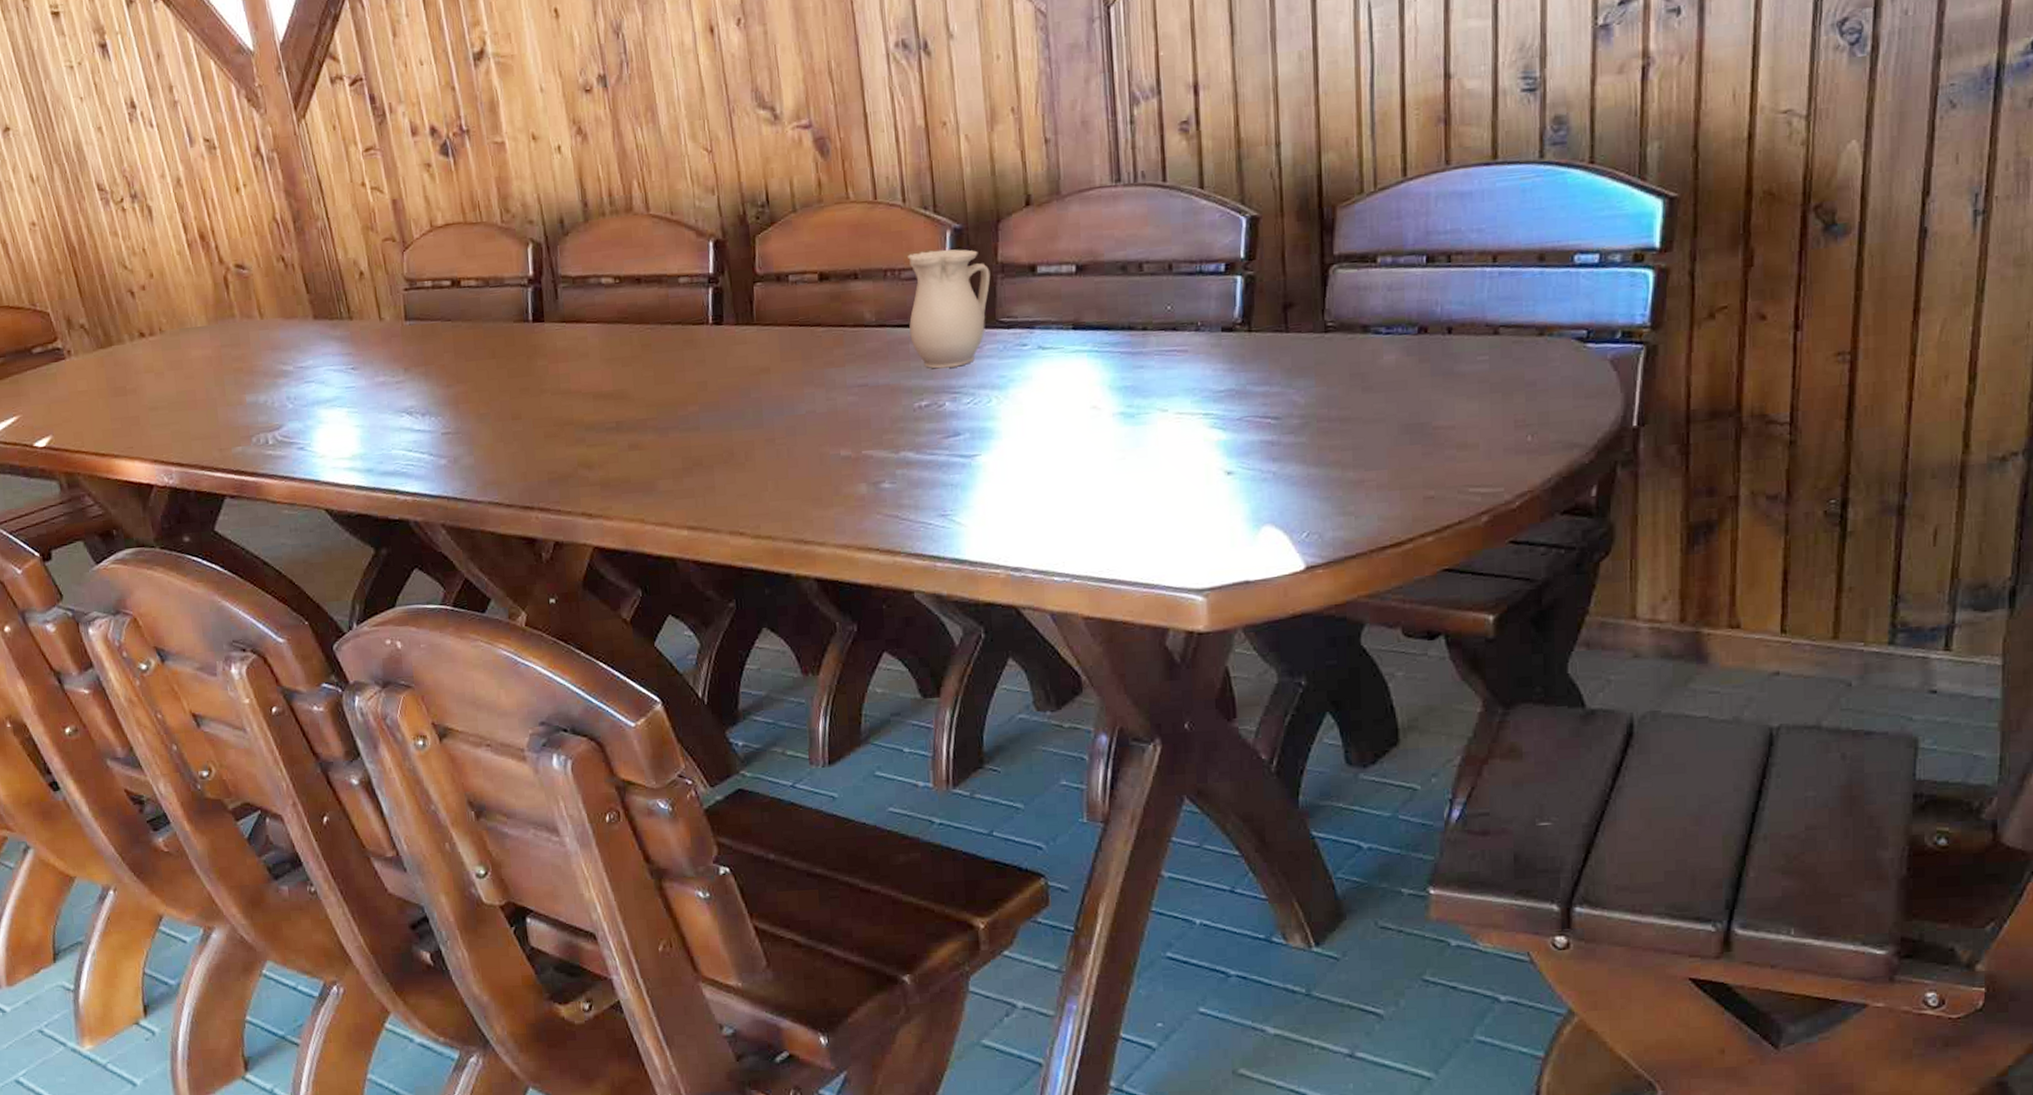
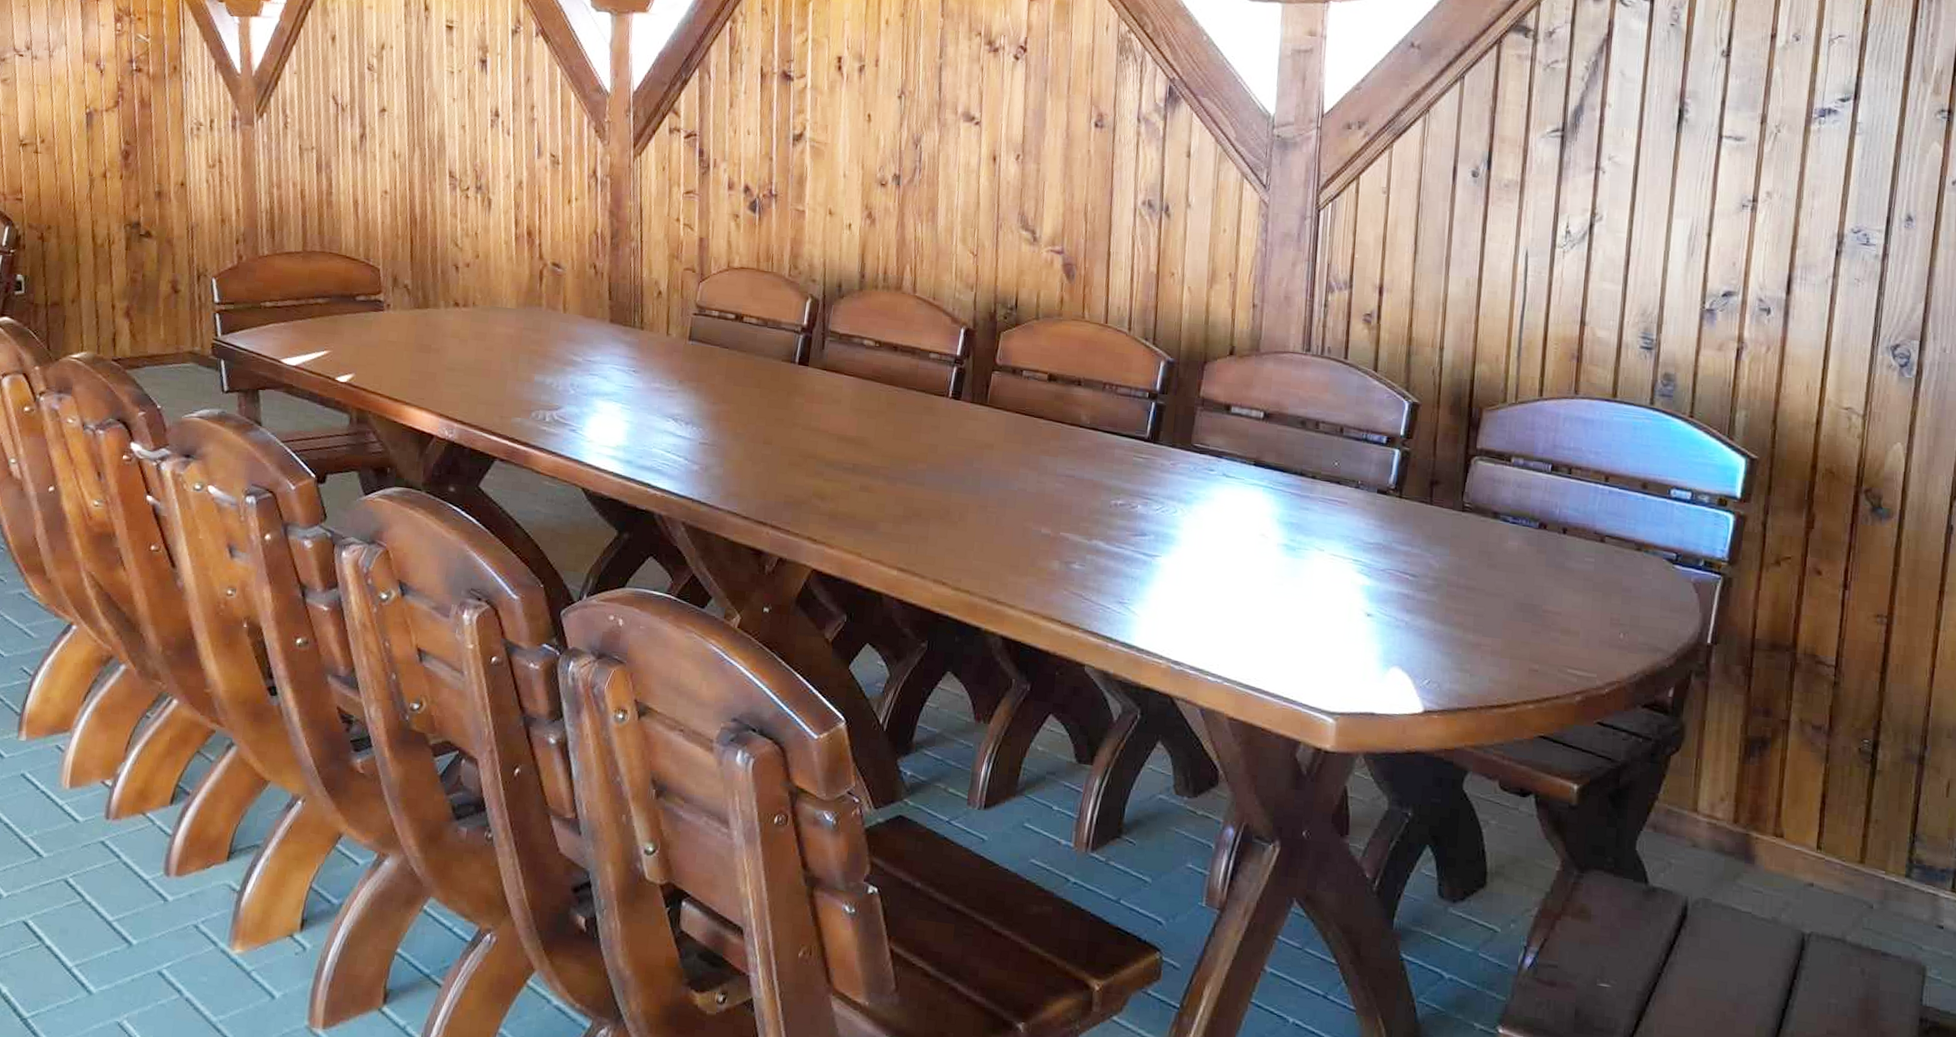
pitcher: present [908,249,991,369] -> none [1117,374,1192,477]

